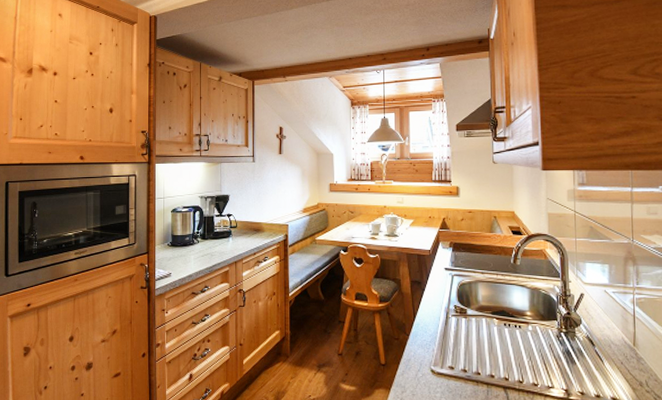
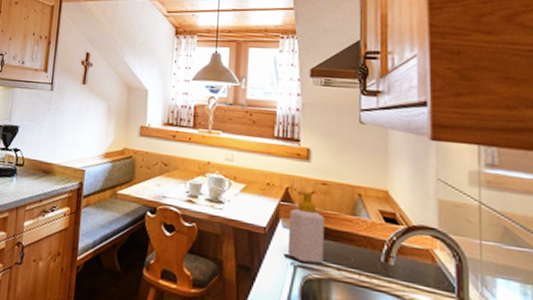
soap bottle: none [446,220,472,271] -> present [287,191,324,264]

